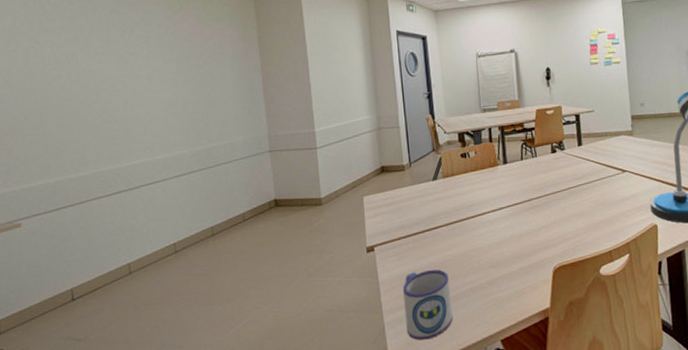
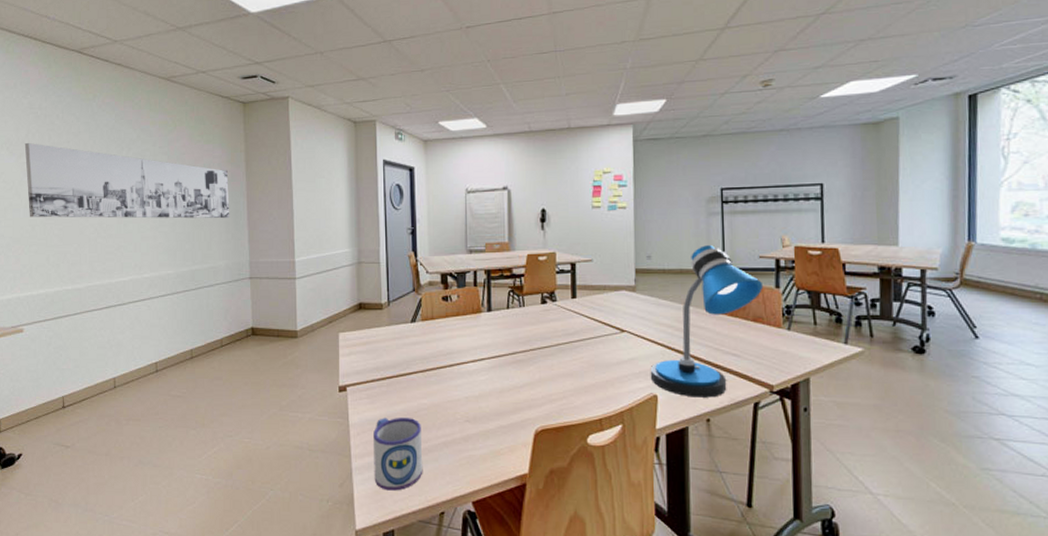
wall art: none [11,29,245,107] -> present [24,142,230,219]

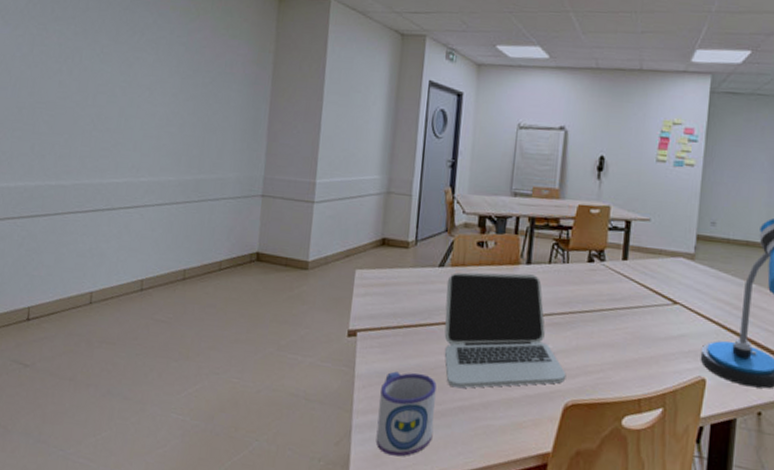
wall art: present [24,142,230,219] -> none [17,12,252,126]
laptop: none [419,320,534,426] -> present [444,272,566,389]

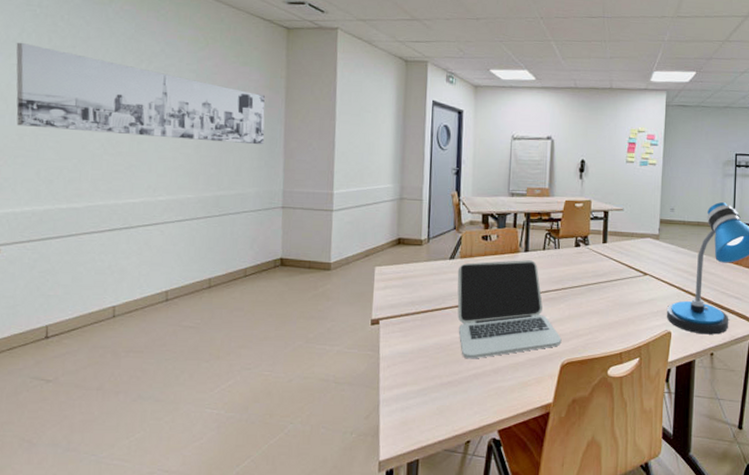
wall art: none [17,12,252,126] -> present [16,42,265,145]
mug: present [375,371,437,457] -> none [402,350,453,422]

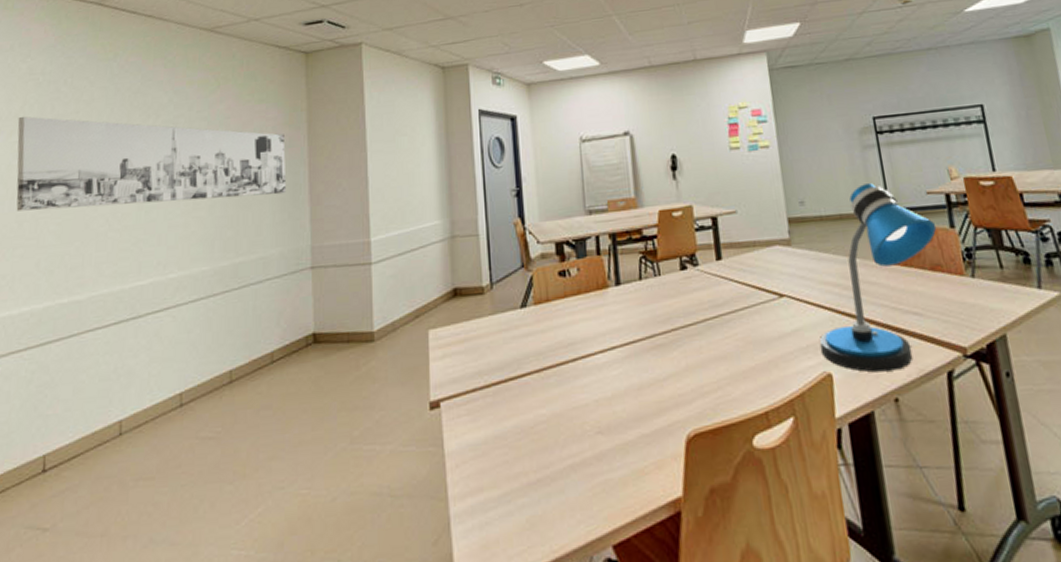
laptop: present [457,260,562,359] -> none [532,296,683,444]

